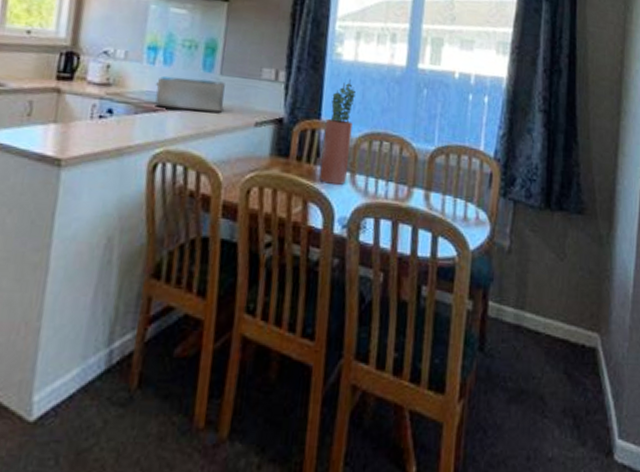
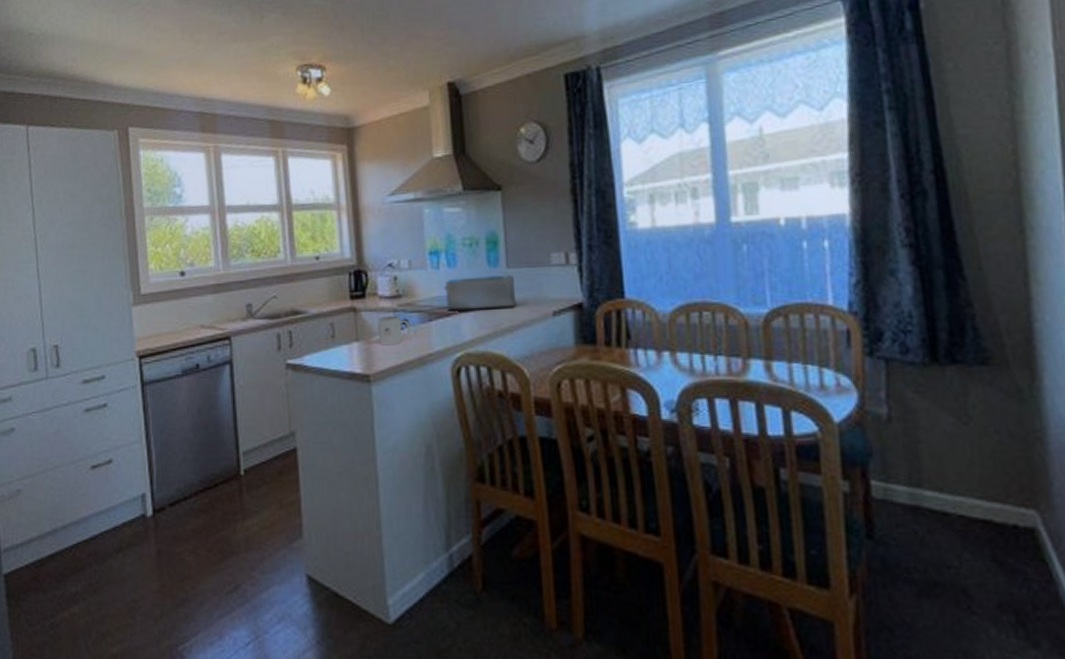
mug: none [78,101,115,133] -> present [378,315,411,346]
vase: present [319,79,356,186] -> none [630,248,667,368]

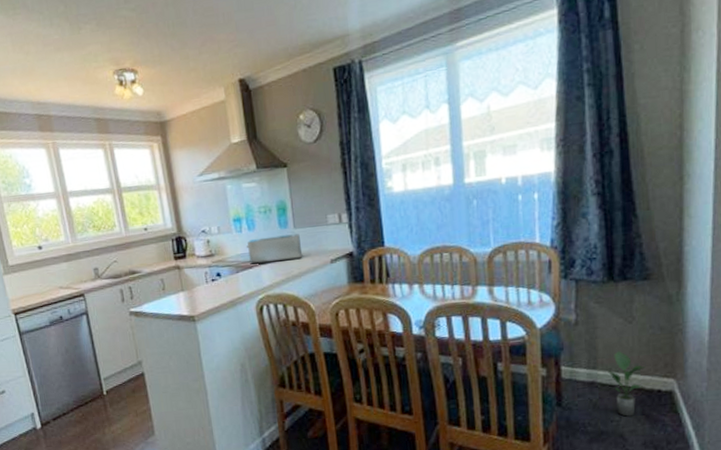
mug: present [378,315,411,346] -> none [197,270,223,294]
potted plant: none [938,463,993,562] -> present [608,351,646,417]

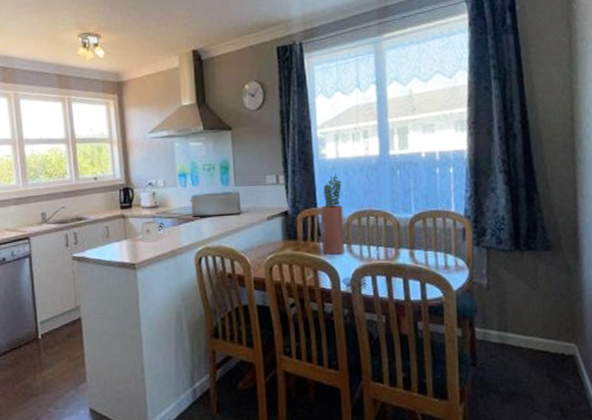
mug: none [197,270,223,294] -> present [141,220,165,243]
vase: none [389,207,416,297] -> present [321,173,345,256]
potted plant: present [608,351,646,417] -> none [517,315,550,378]

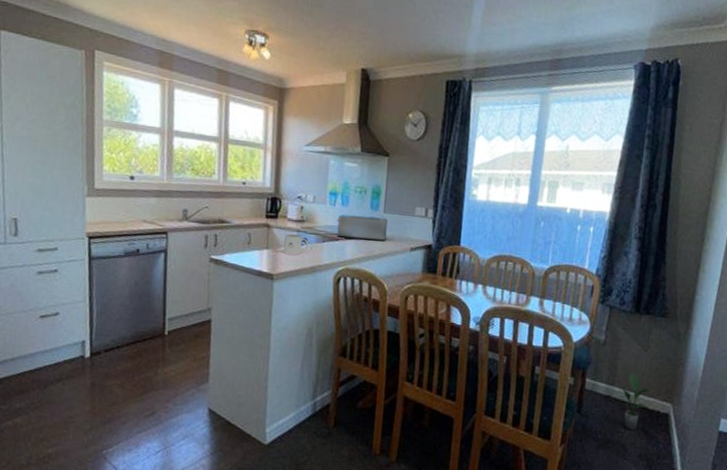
vase: present [321,173,345,256] -> none [459,215,487,294]
potted plant: none [517,315,550,378] -> present [622,373,652,431]

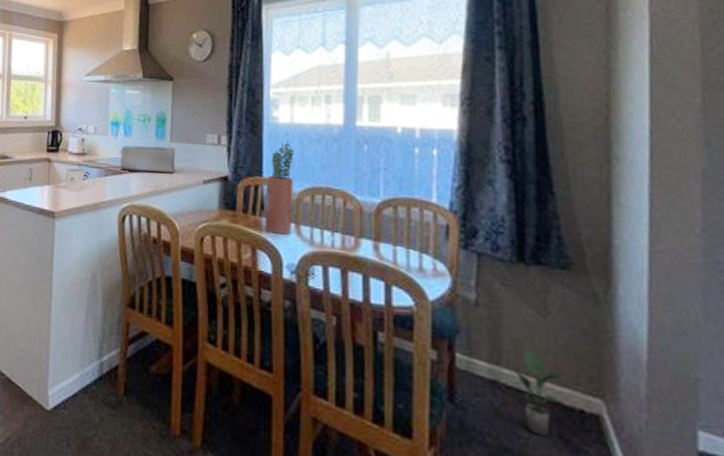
vase: none [459,215,487,294] -> present [266,139,294,236]

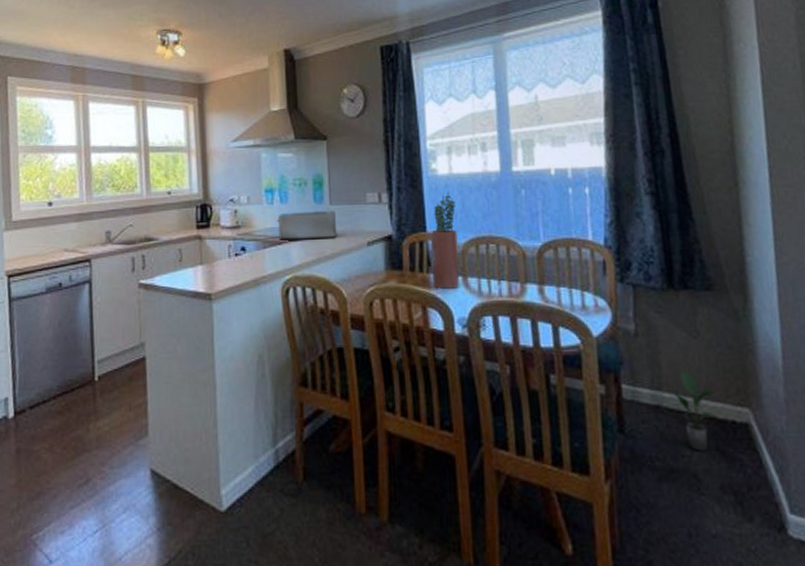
mug: present [65,168,90,192] -> none [220,243,247,269]

